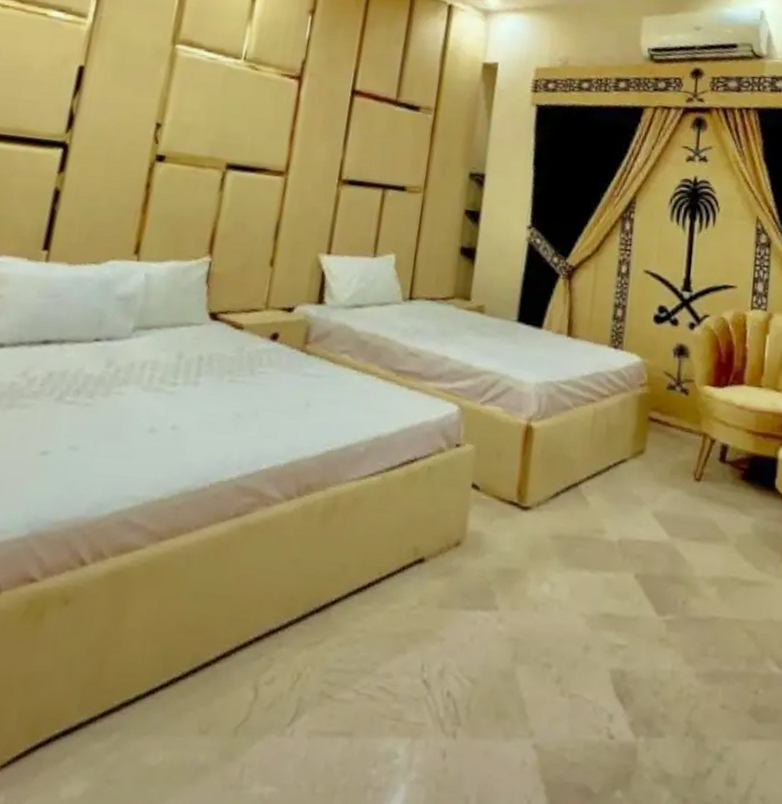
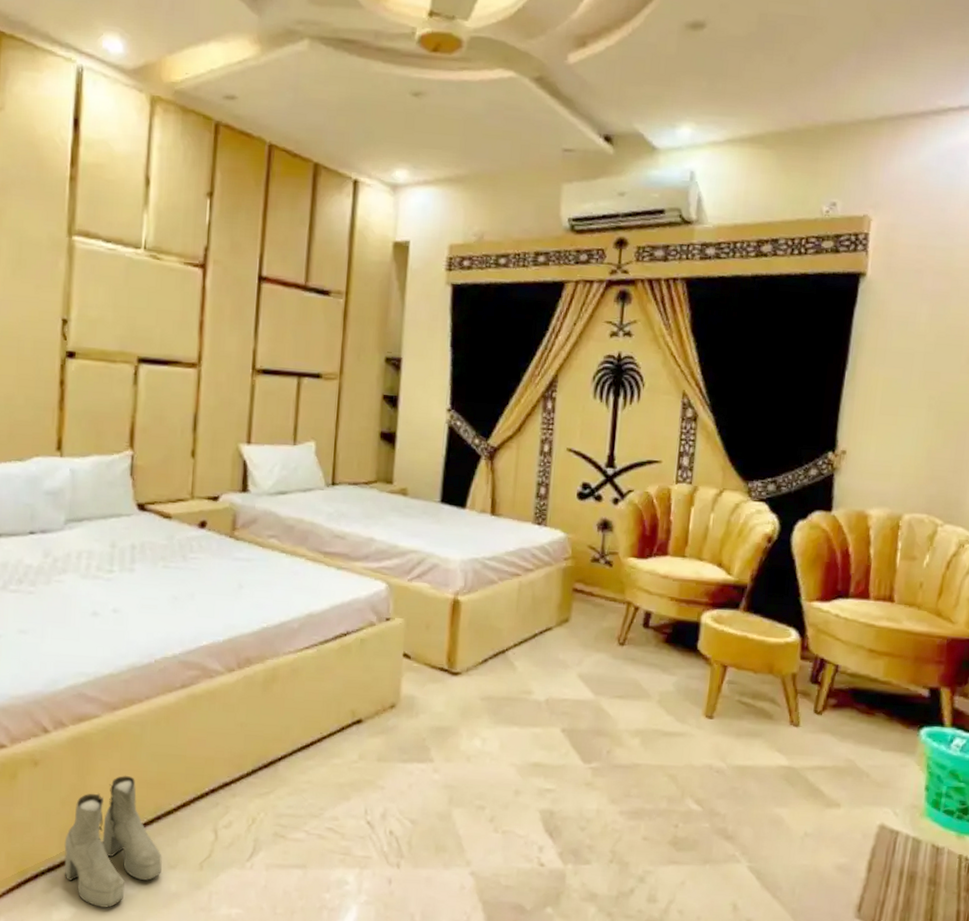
boots: none [81,617,194,783] -> present [64,775,162,908]

